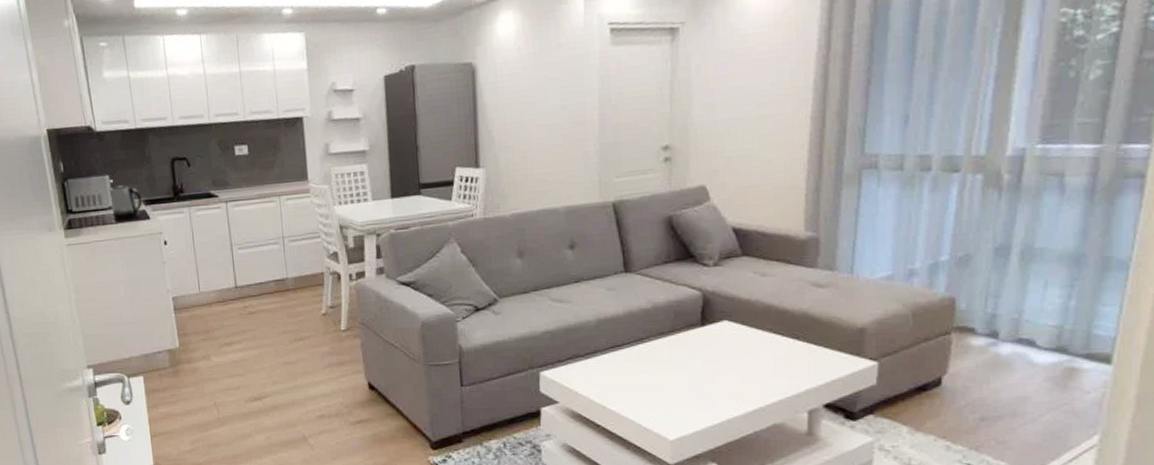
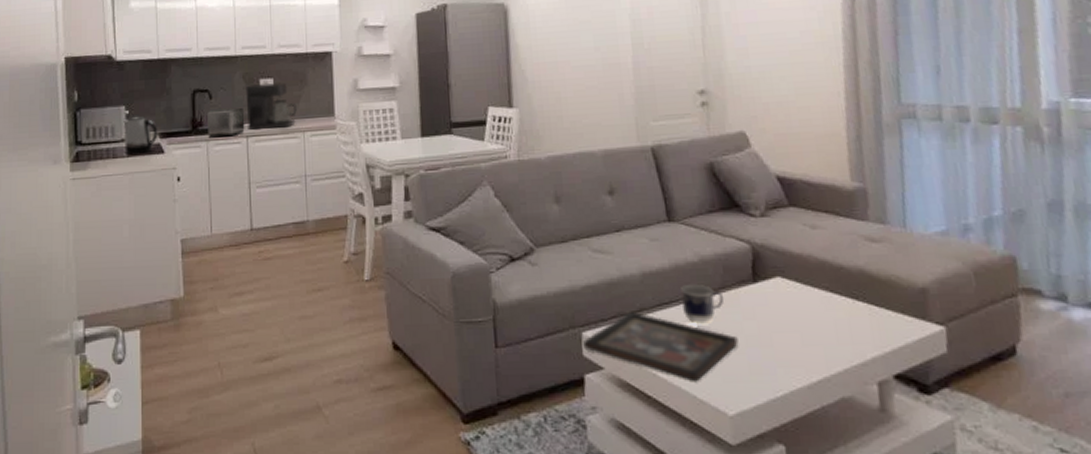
toaster: none [187,174,224,204] -> present [207,107,245,138]
coffee maker: none [221,149,272,195] -> present [245,82,297,130]
decorative tray: none [541,354,683,412] -> present [583,312,739,381]
cup: none [633,328,673,363] -> present [681,283,725,324]

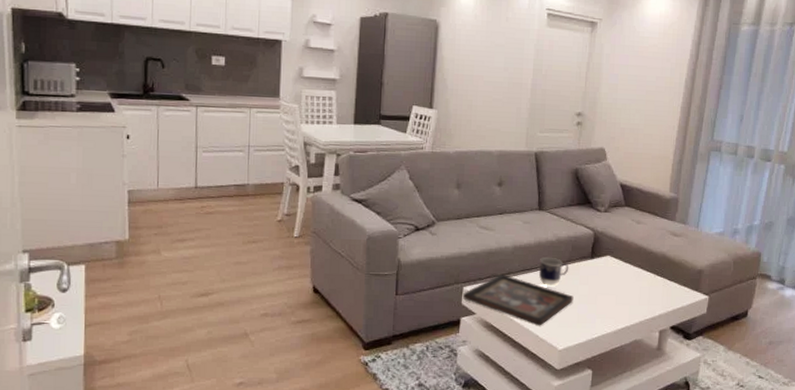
kettle: present [123,116,158,155] -> none [73,74,109,111]
toaster: present [207,107,245,138] -> none [158,78,195,105]
coffee maker: present [245,82,297,130] -> none [197,60,245,103]

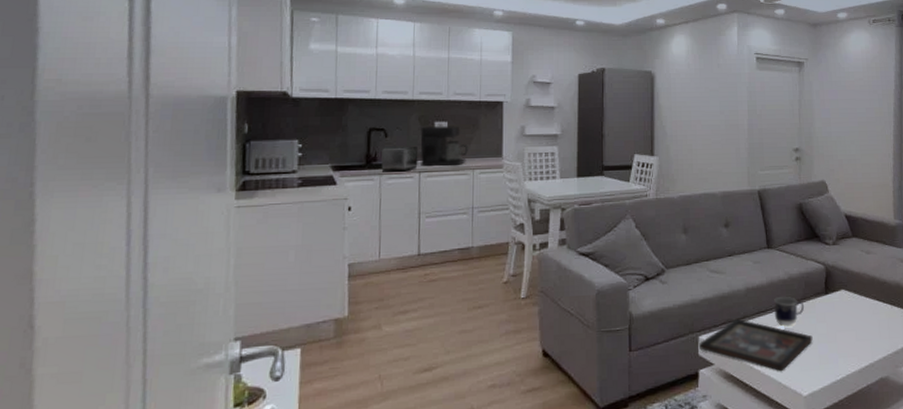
toaster: none [158,78,195,105] -> present [381,146,418,172]
coffee maker: none [197,60,245,103] -> present [420,126,468,166]

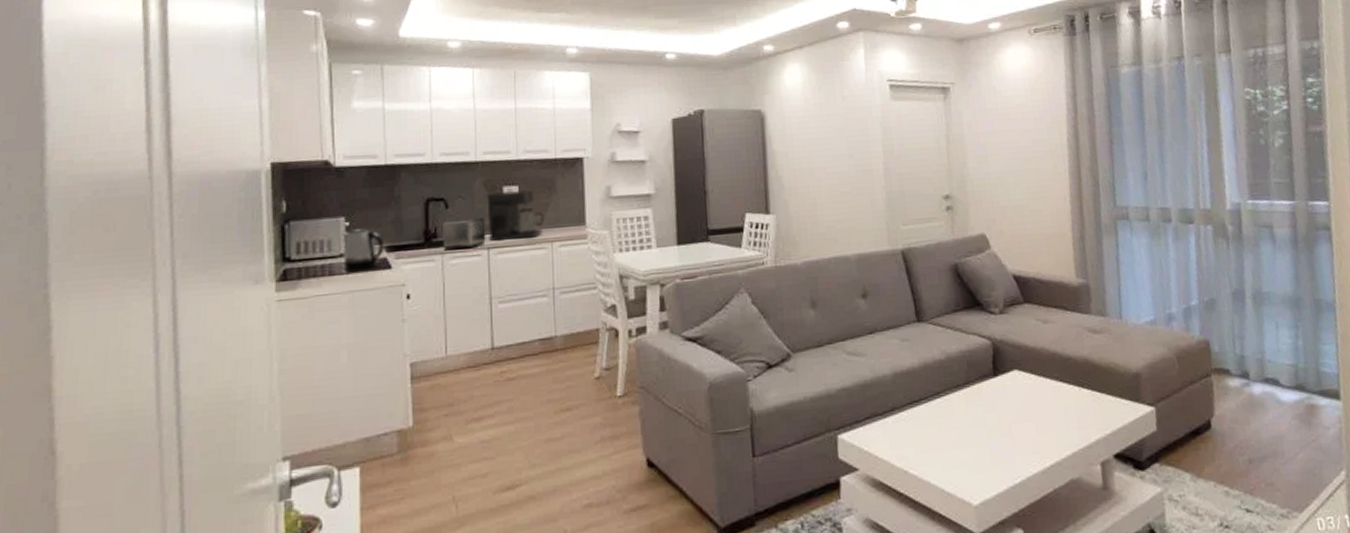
kettle: none [295,149,332,185] -> present [342,228,385,272]
decorative tray: present [699,319,813,371] -> none [839,412,982,475]
cup: present [774,296,805,327] -> none [929,381,969,420]

